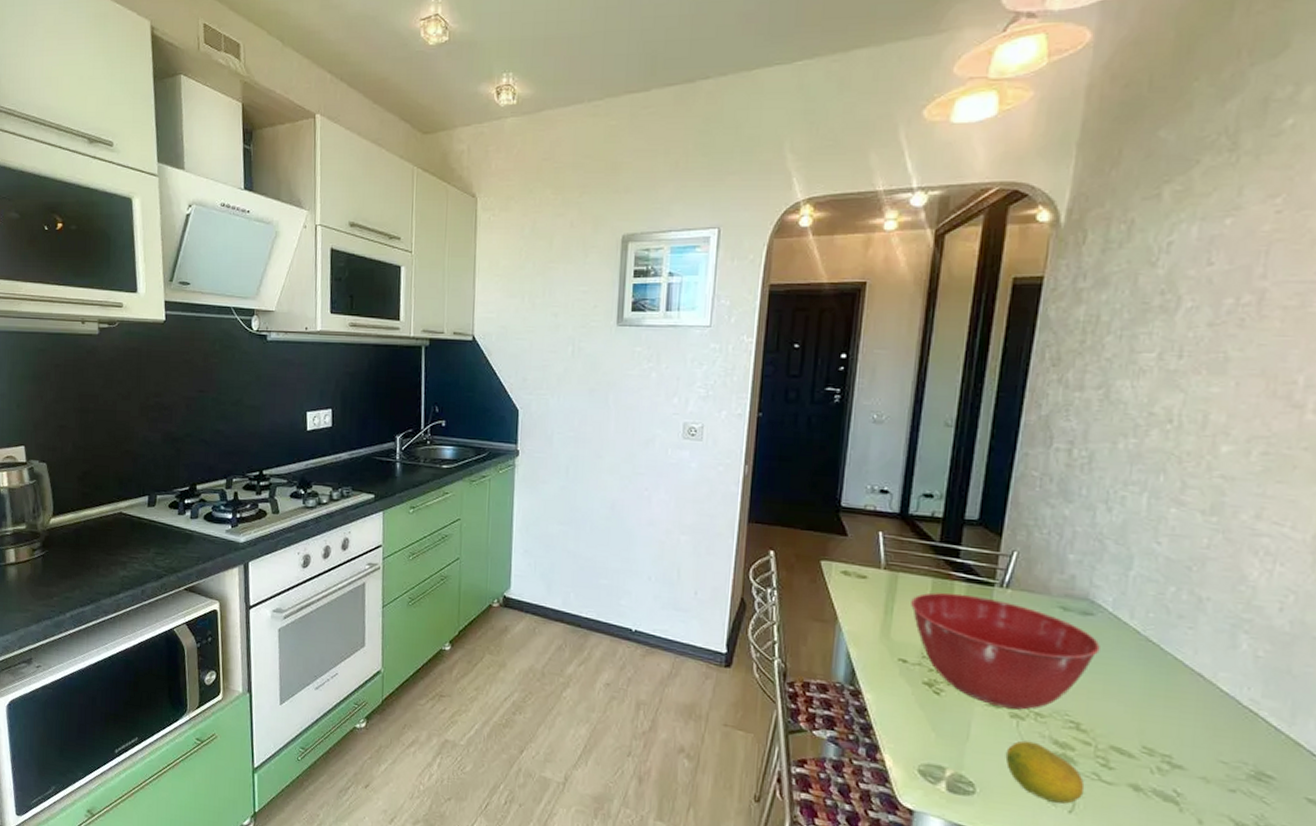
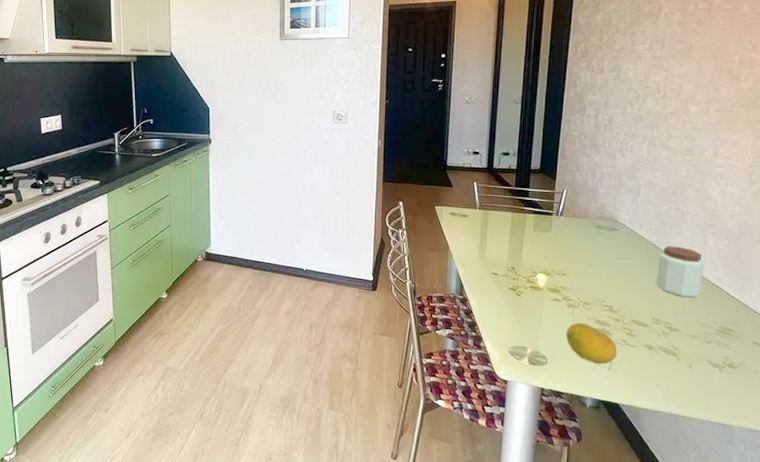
mixing bowl: present [911,592,1100,710] -> none [498,222,623,301]
peanut butter: none [1150,644,1232,724] -> present [655,246,705,298]

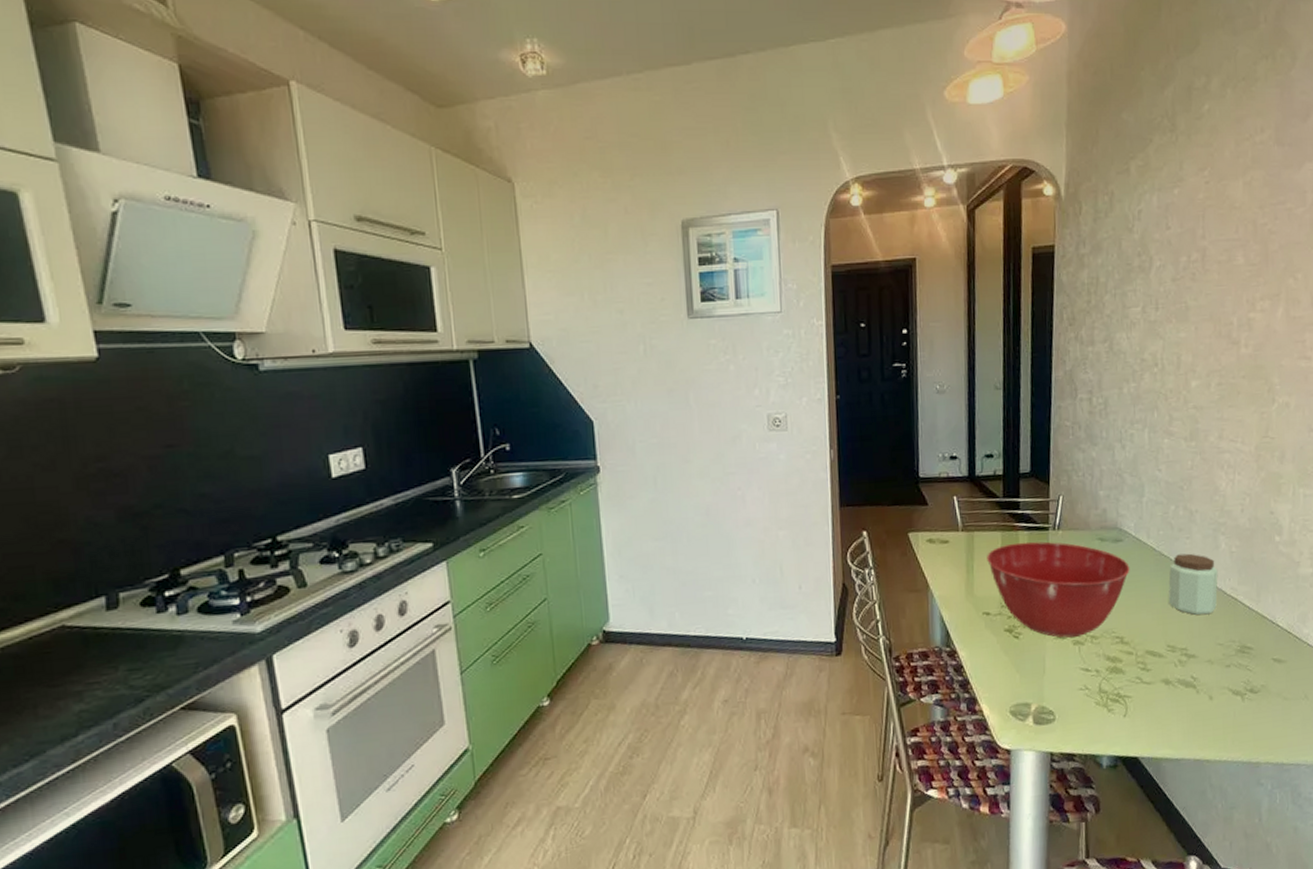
mixing bowl: none [498,222,623,301] -> present [987,541,1130,638]
fruit: present [566,322,618,364] -> none [1073,662,1133,711]

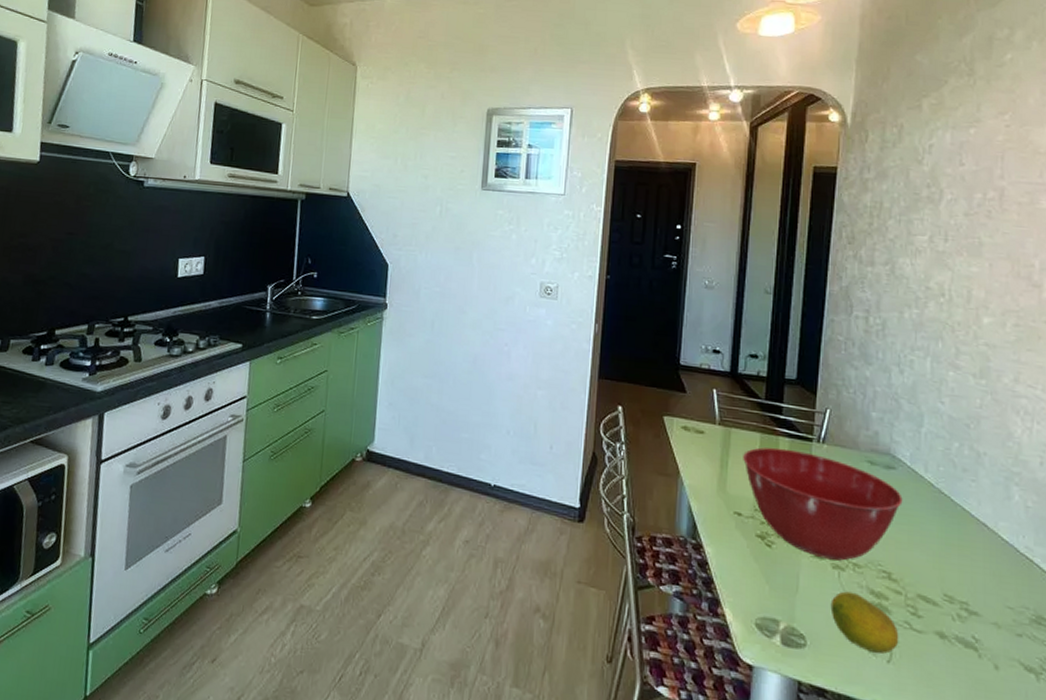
fruit: none [1073,662,1133,711] -> present [830,591,899,654]
peanut butter: present [1168,553,1218,615] -> none [946,496,1010,571]

